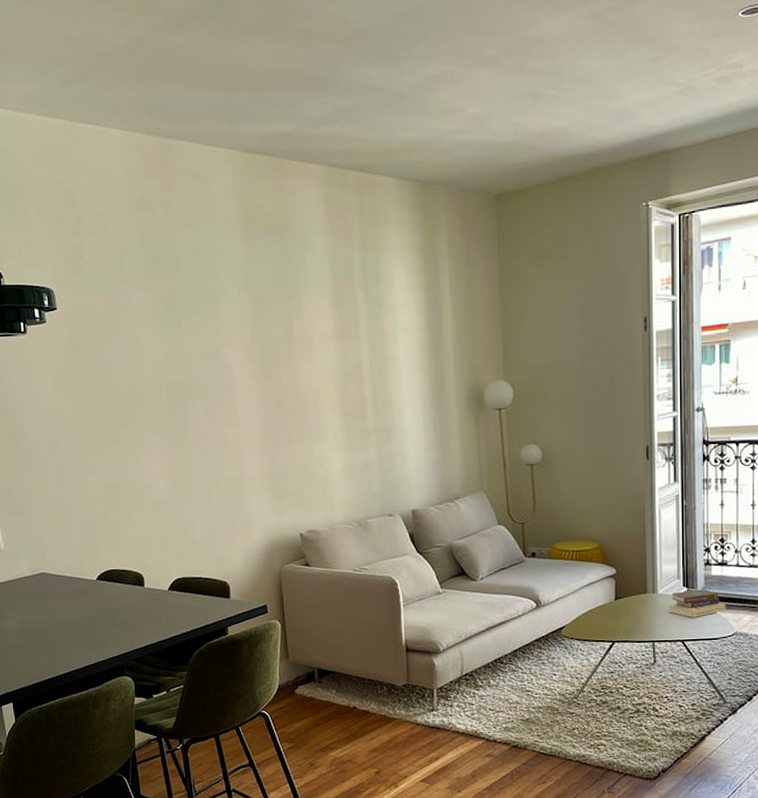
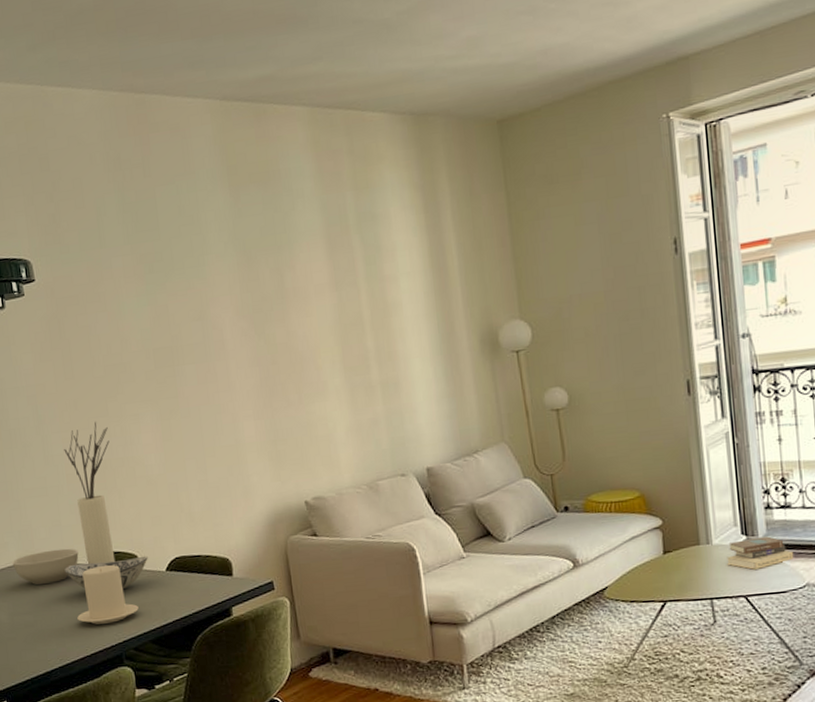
bowl: none [23,564,87,596] -> present [12,548,79,585]
decorative bowl: none [73,575,153,606] -> present [64,555,149,590]
vase: none [77,447,121,581] -> present [64,421,116,565]
candle: none [83,581,141,636] -> present [77,565,139,625]

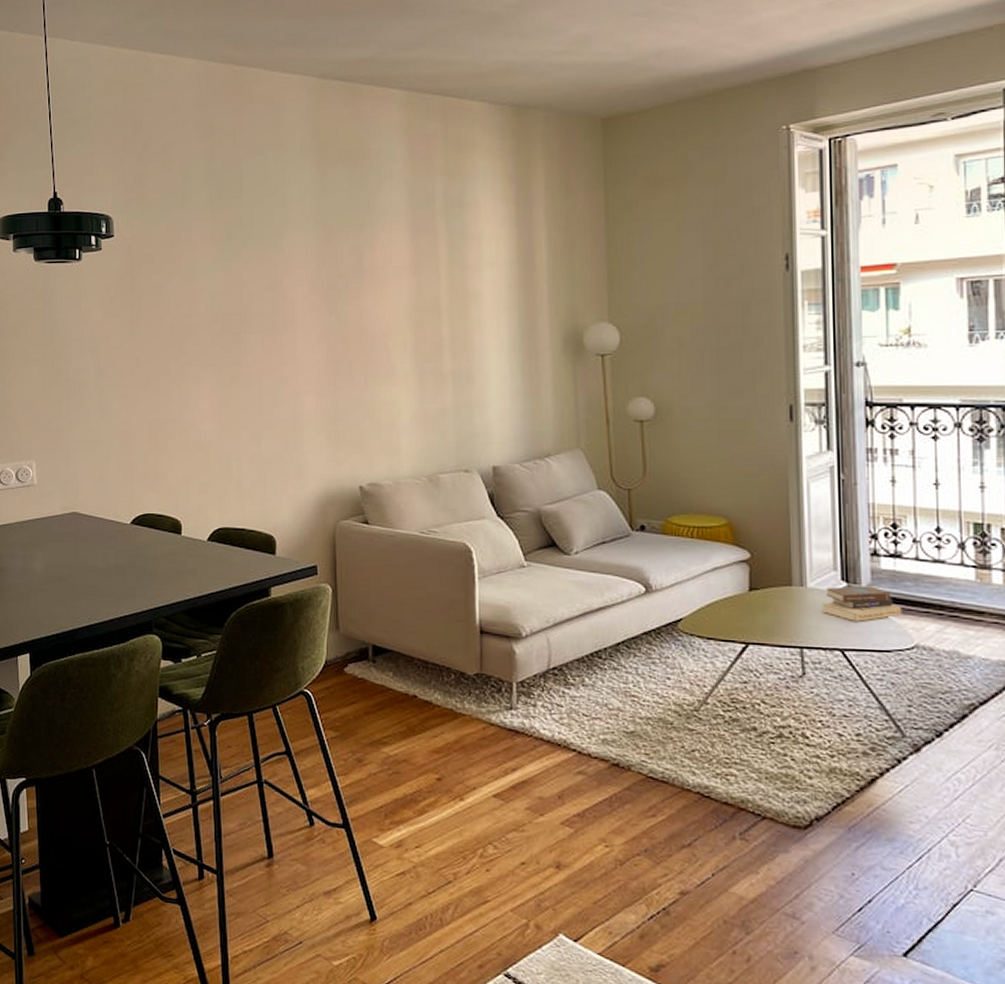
bowl: present [12,548,79,585] -> none [54,504,121,538]
vase: present [64,421,116,565] -> none [120,380,167,525]
decorative bowl: present [64,555,149,590] -> none [105,522,192,555]
candle: present [77,565,139,625] -> none [111,527,175,587]

